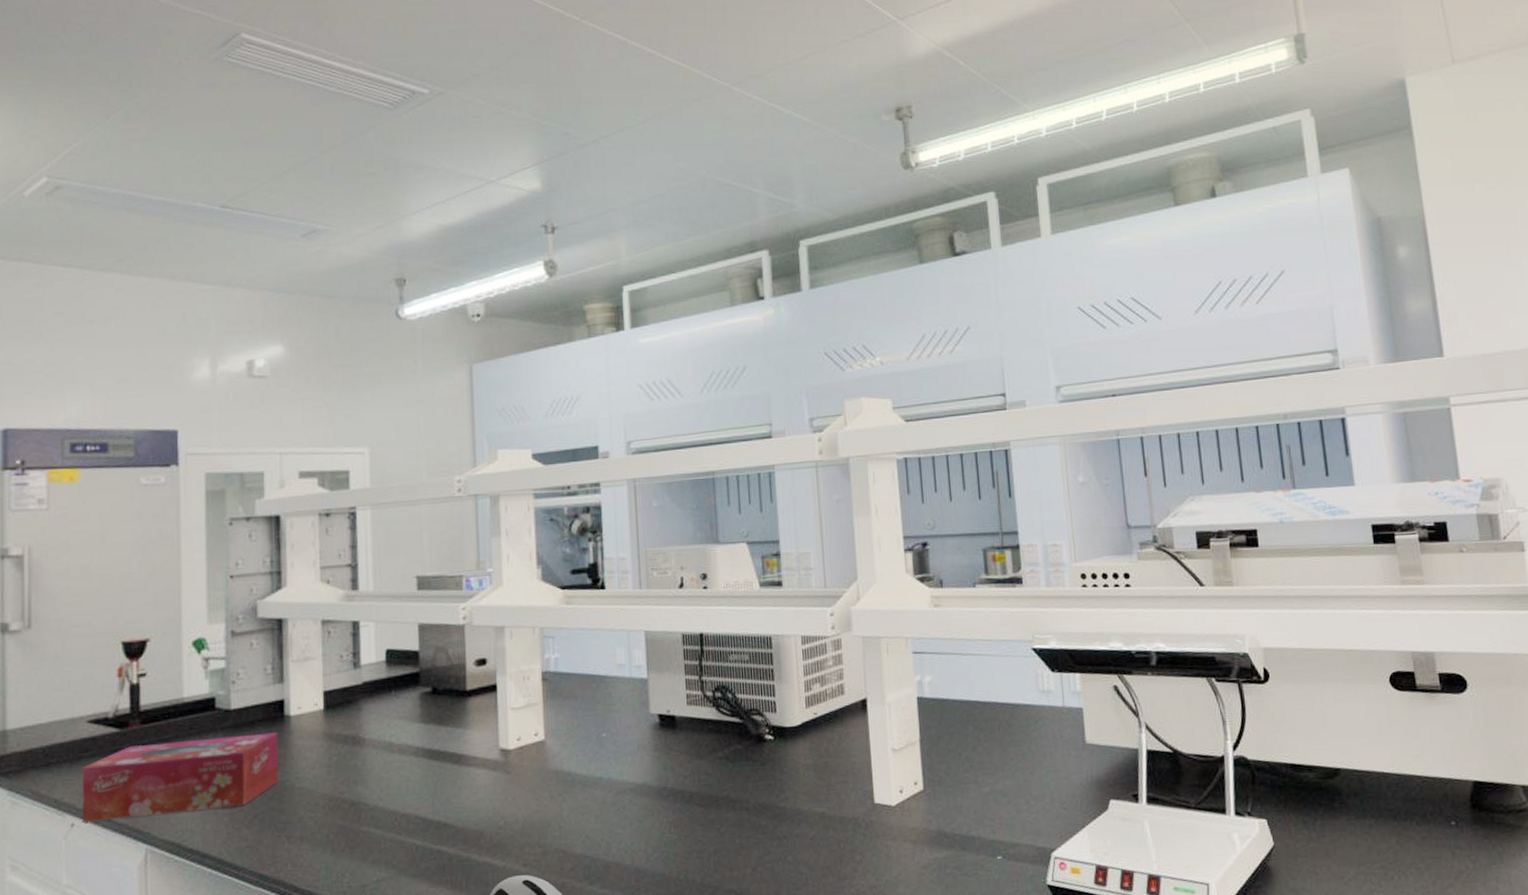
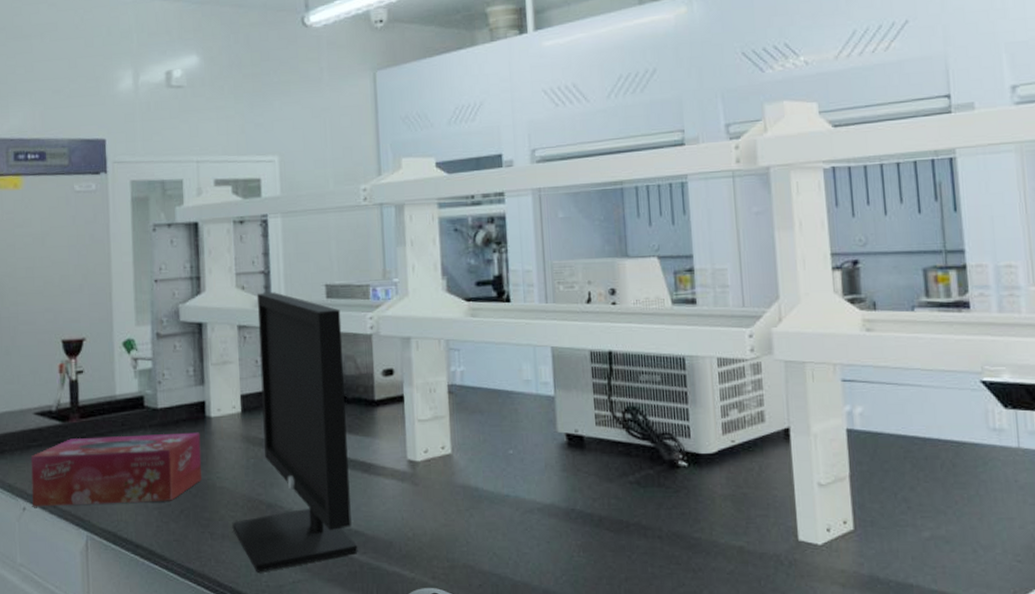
monitor: none [311,585,447,874] -> present [232,292,358,573]

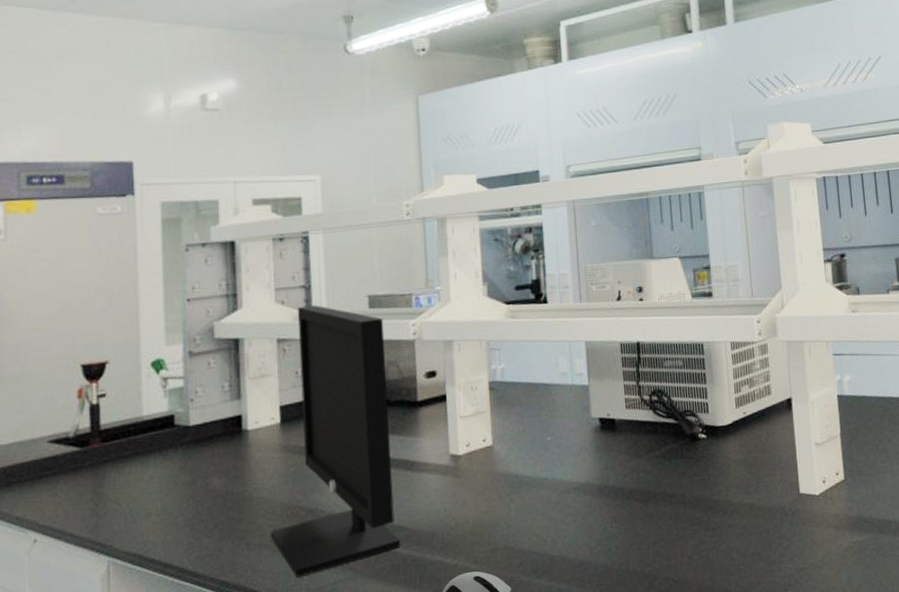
tissue box: present [30,432,202,507] -> none [43,446,238,538]

